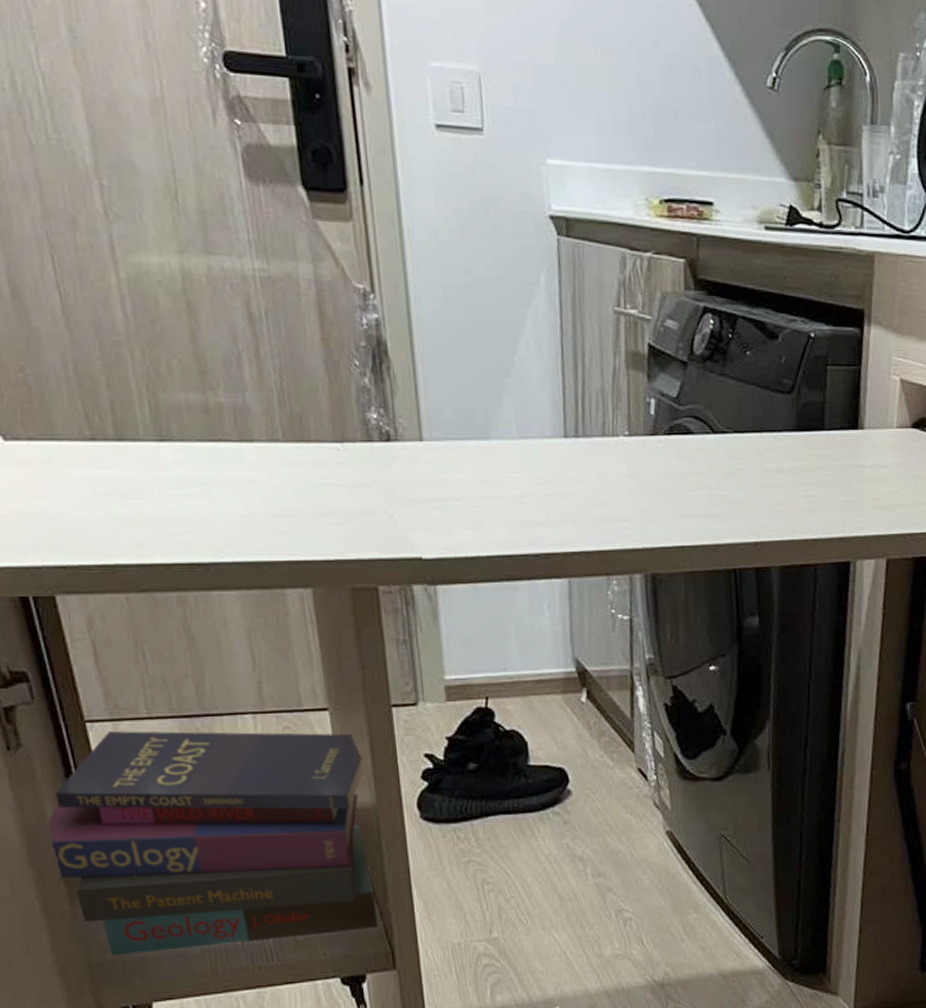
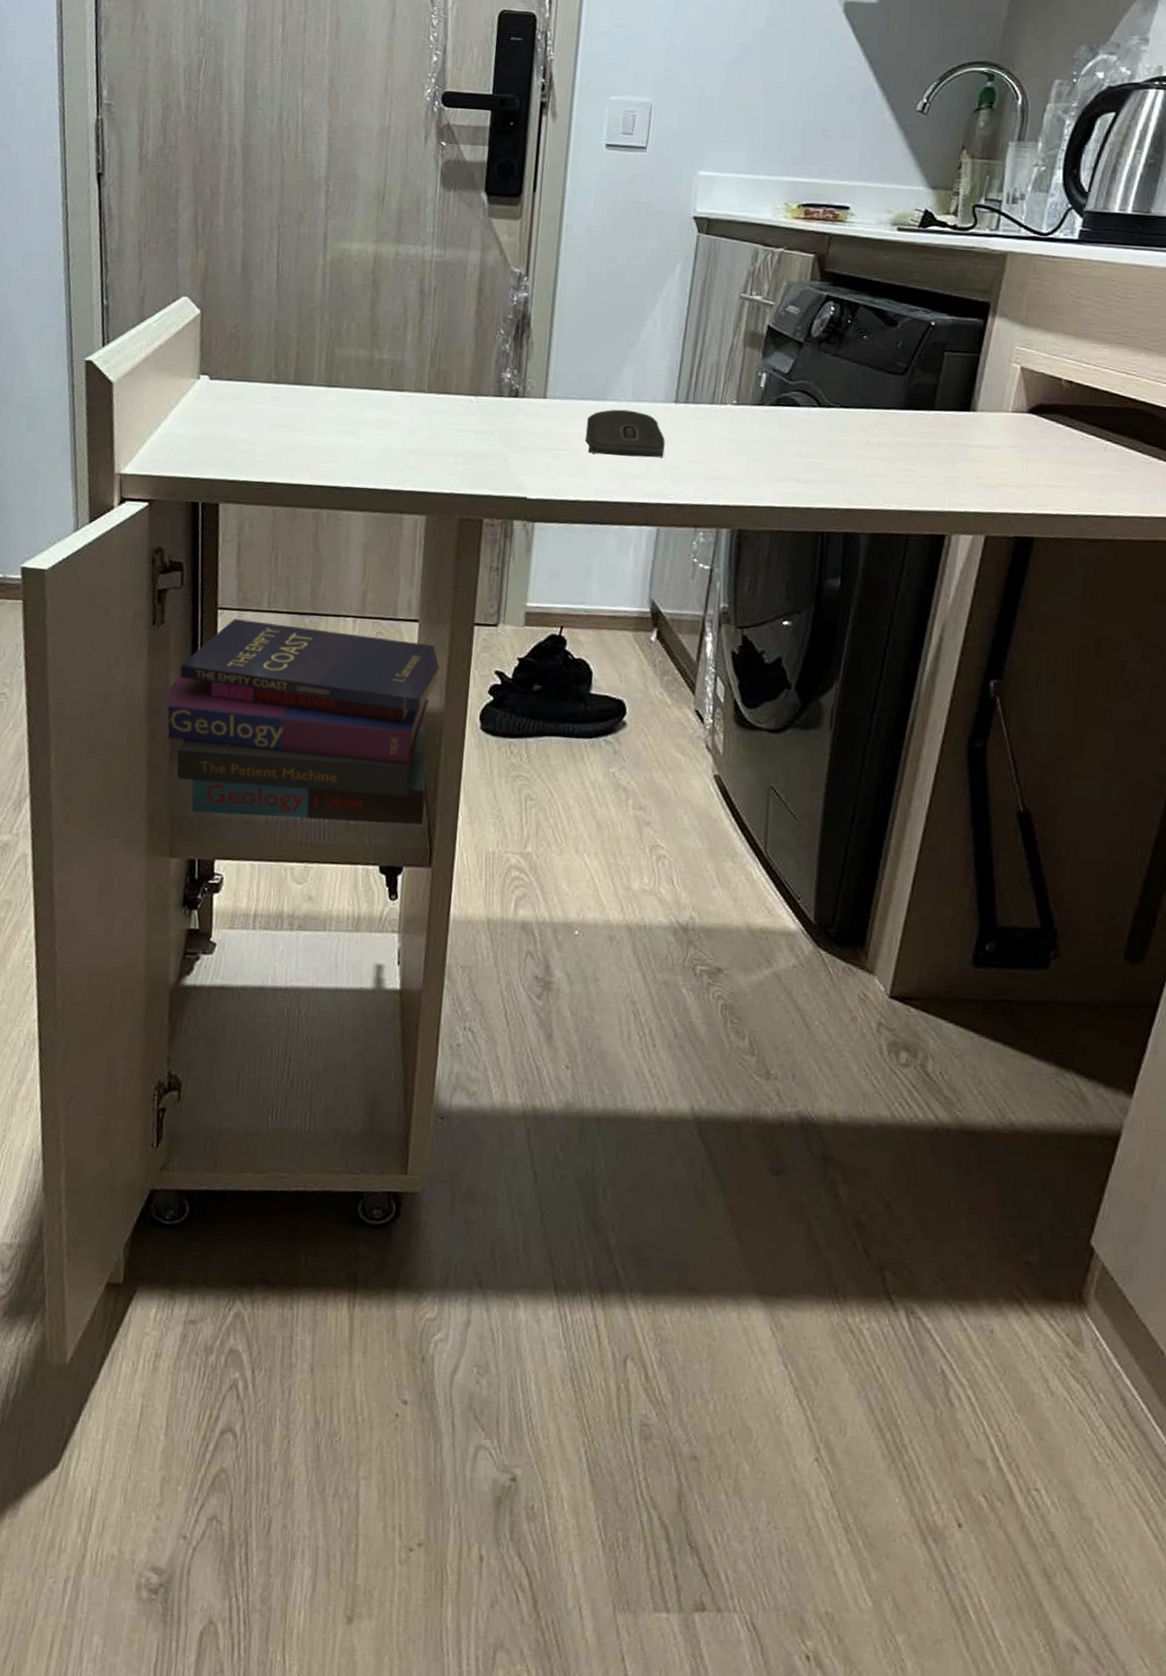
computer mouse: none [472,448,562,502] -> present [584,409,665,458]

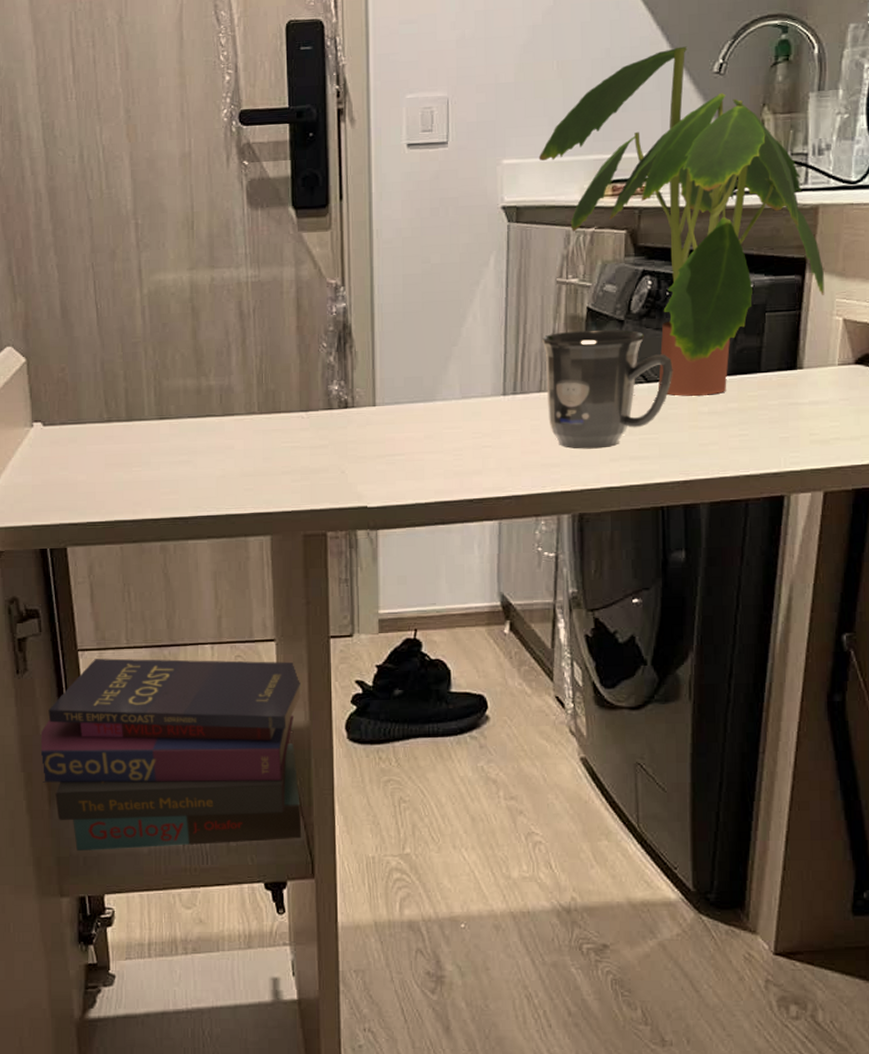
computer mouse: present [584,409,665,458] -> none [418,408,498,455]
mug: none [717,347,847,467] -> present [542,329,673,449]
plant: none [735,81,1007,427] -> present [538,46,824,396]

